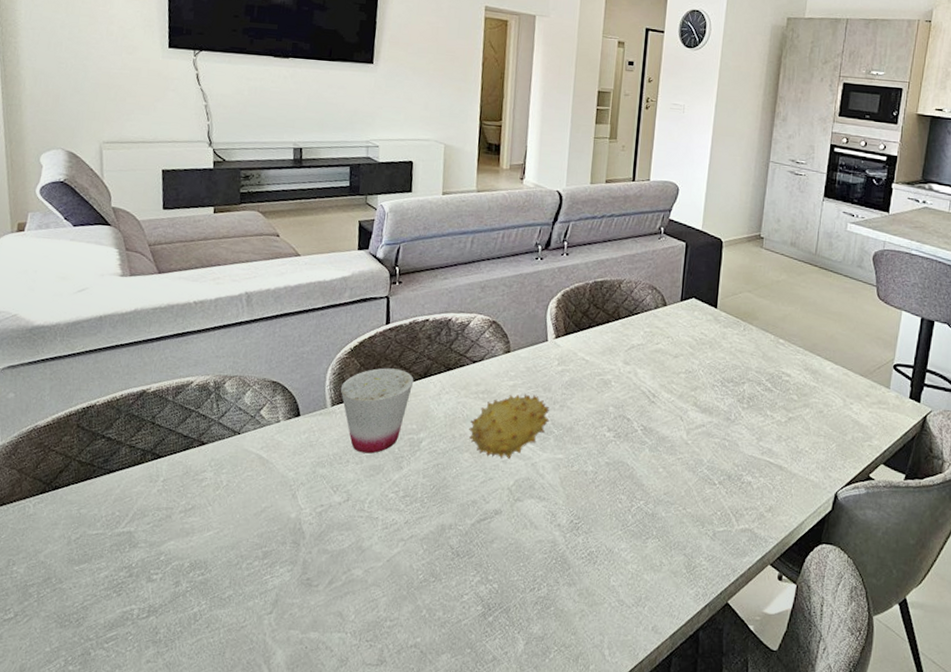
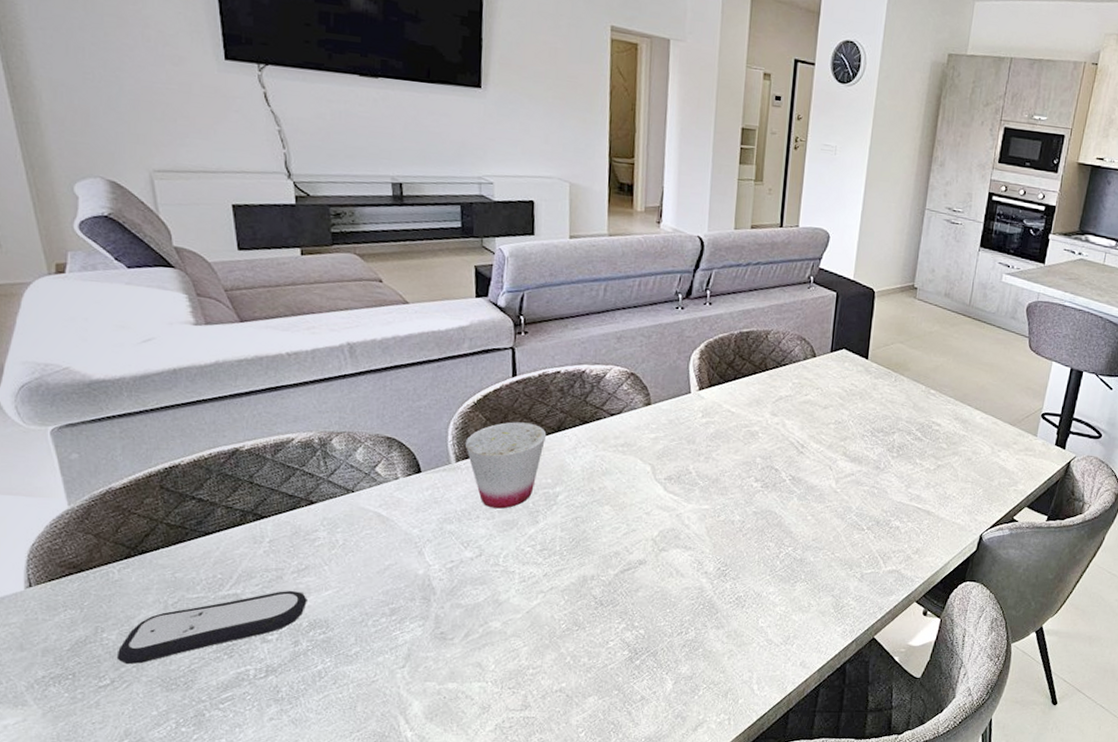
remote control: none [22,530,191,599] -> present [116,591,307,665]
fruit: present [469,394,549,459] -> none [609,446,694,510]

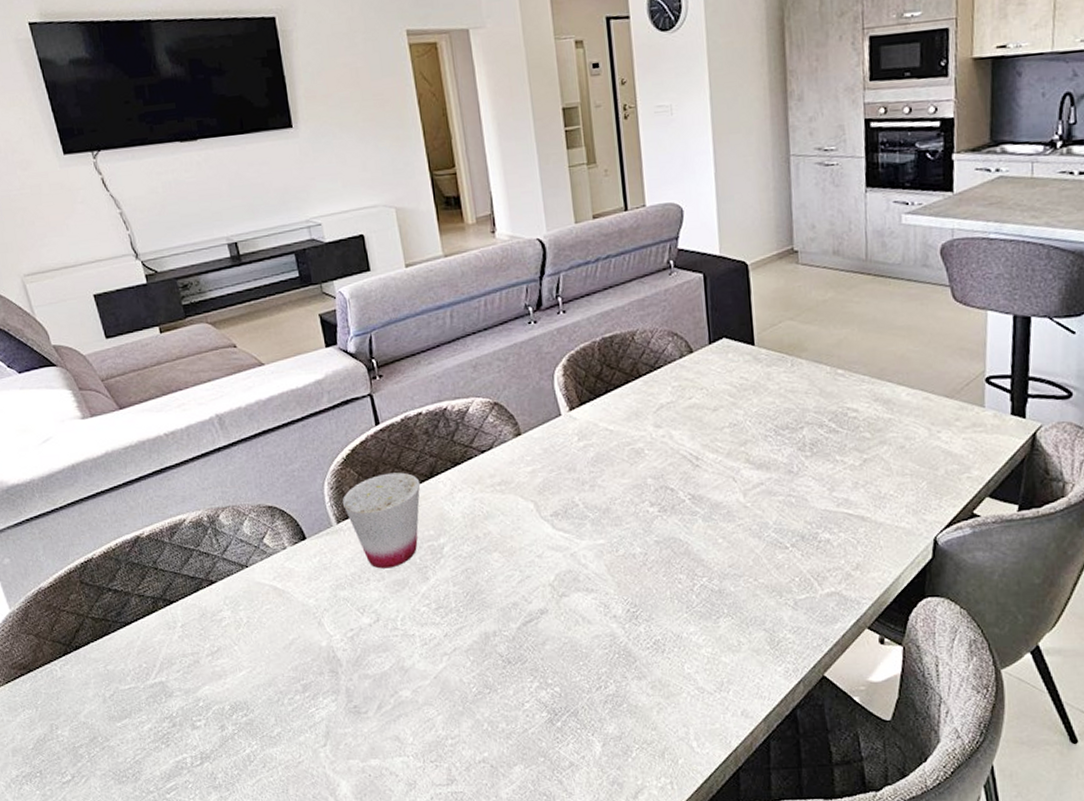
remote control: present [116,591,307,665] -> none [72,674,225,760]

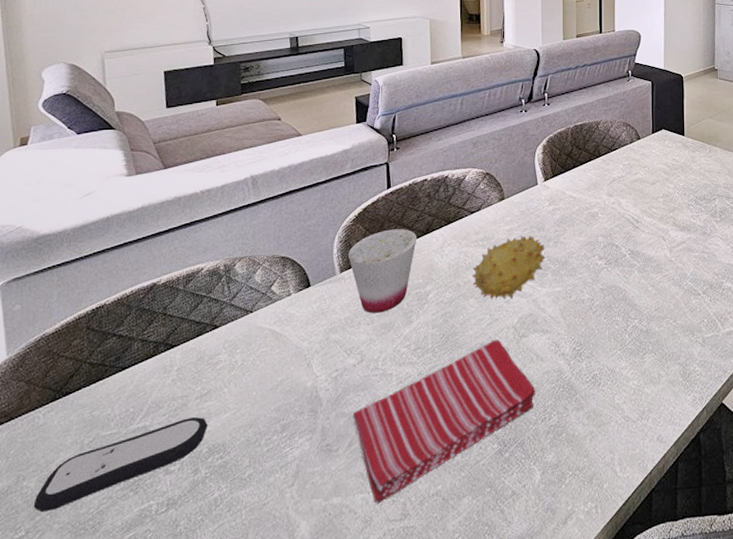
remote control: none [72,674,225,760] -> present [33,417,208,513]
dish towel: none [377,599,586,768] -> present [352,340,536,504]
fruit: none [492,478,581,553] -> present [472,235,546,299]

